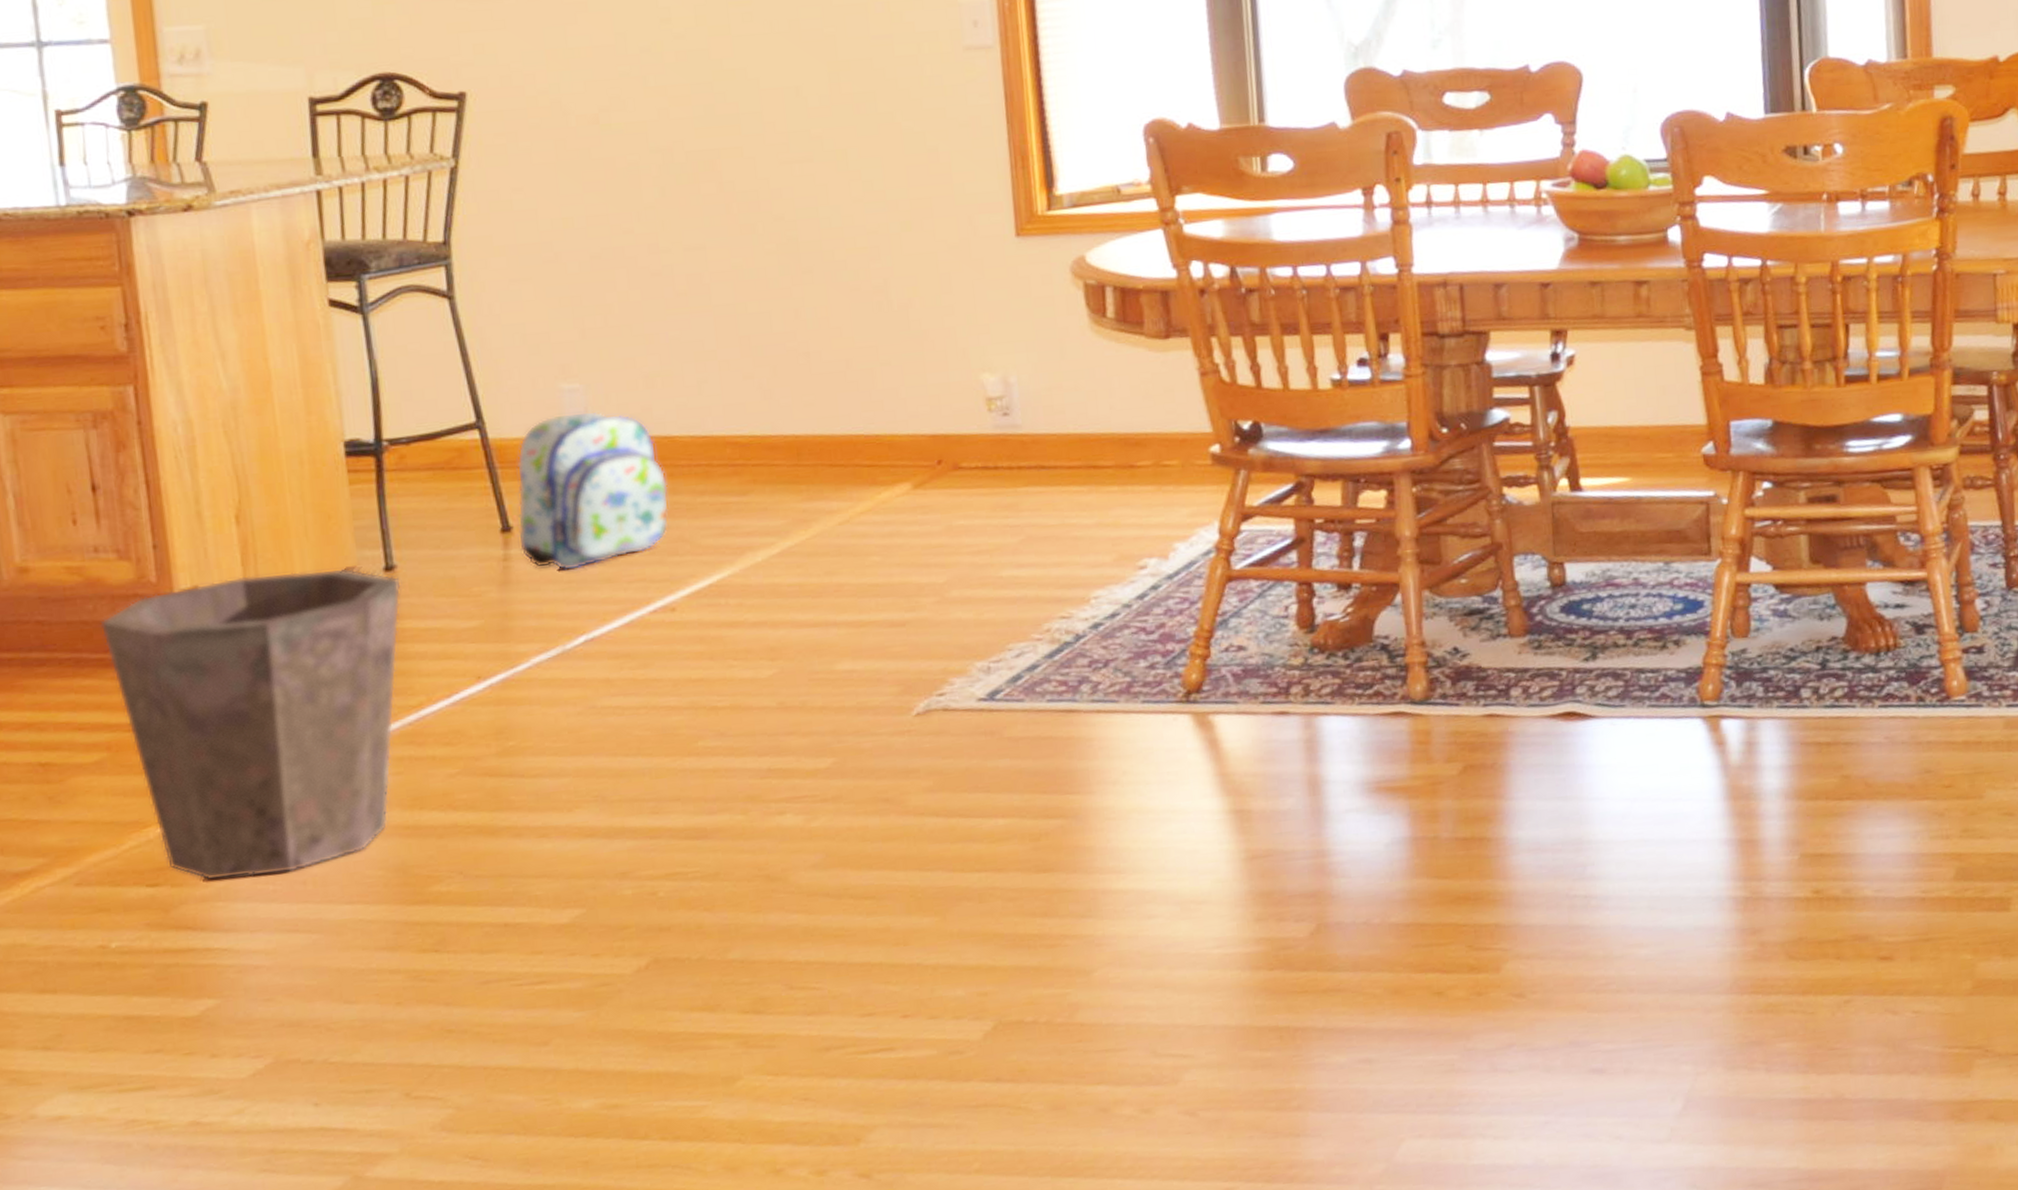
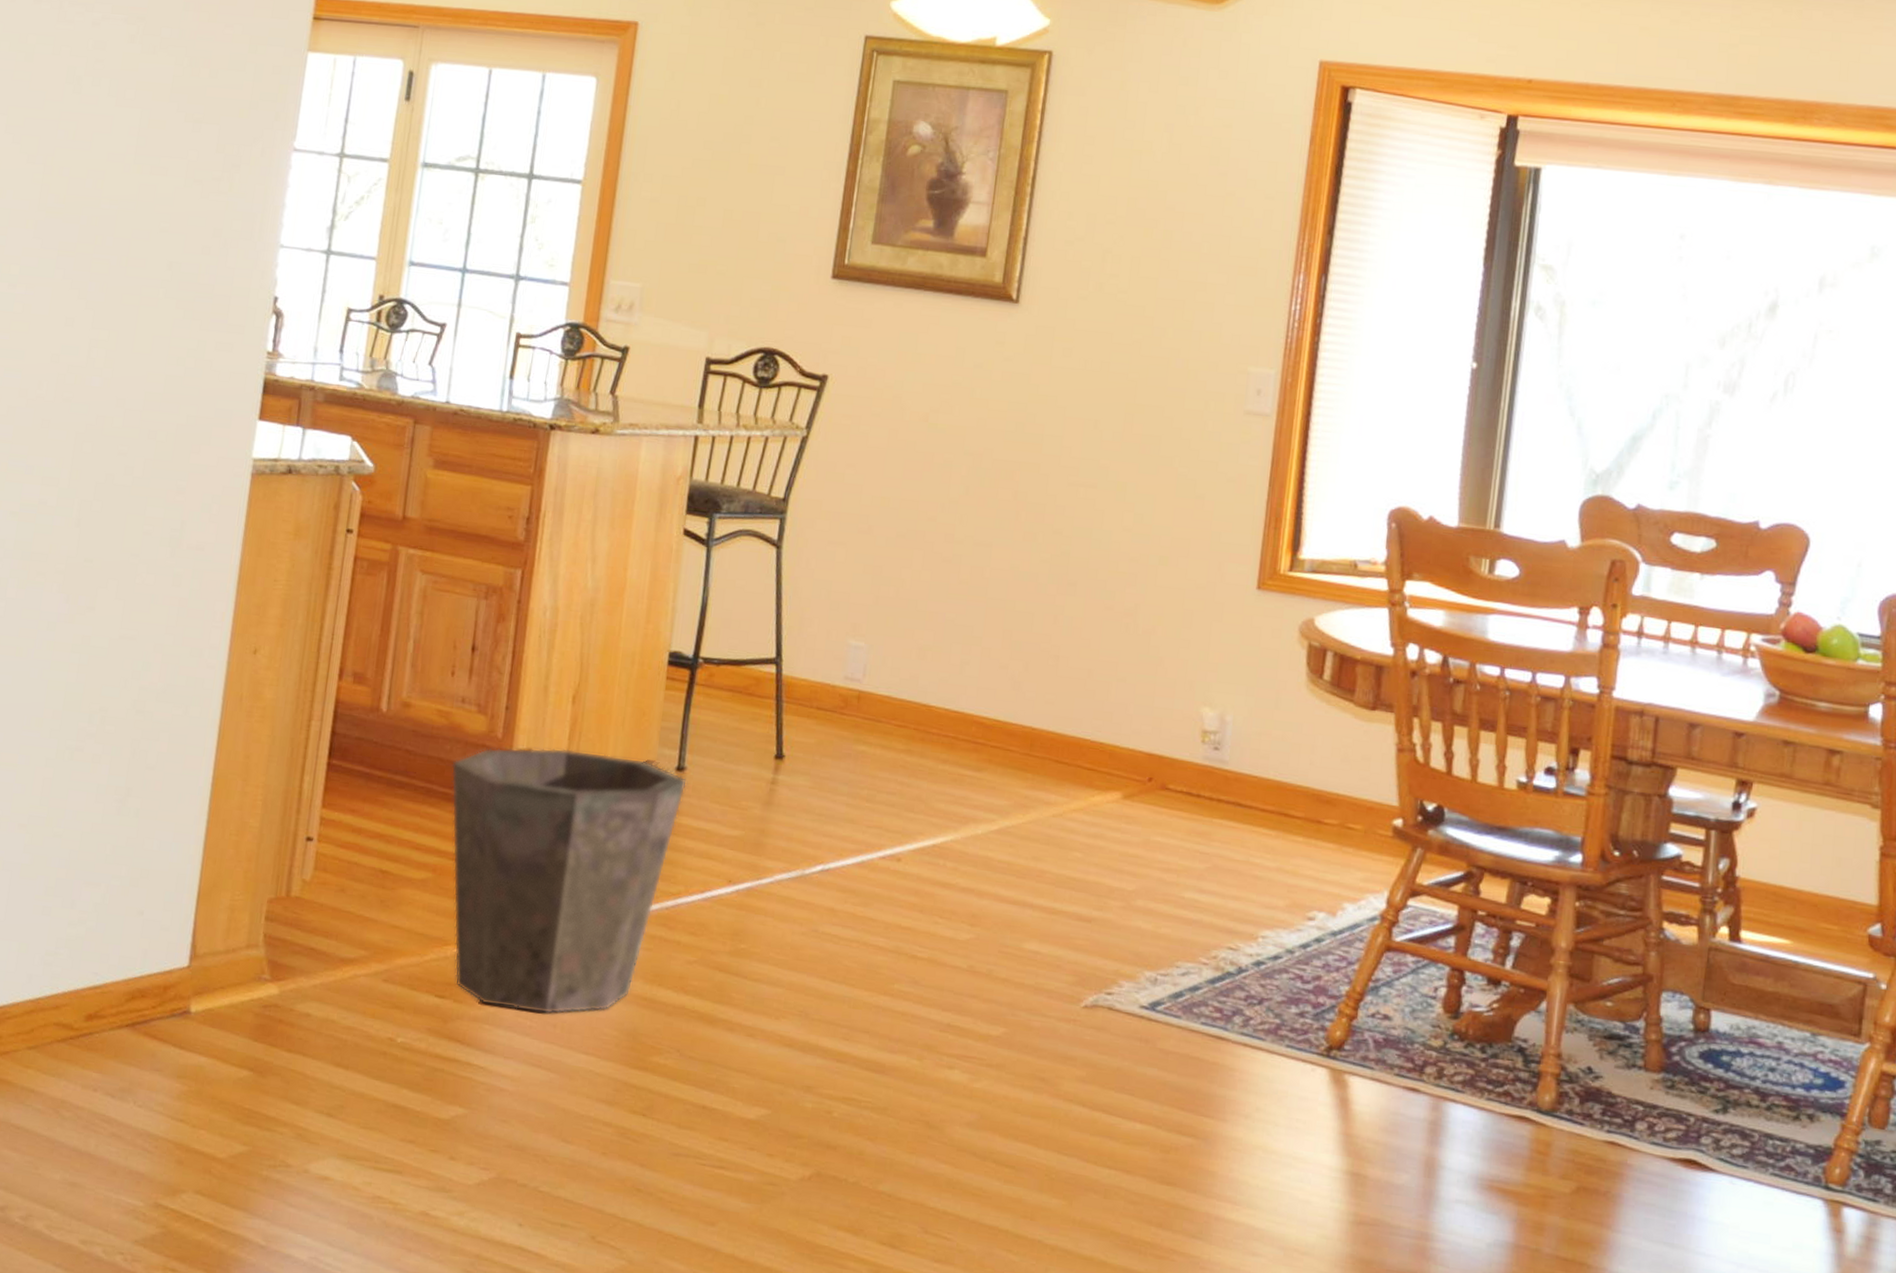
backpack: present [517,410,669,570] -> none [787,666,918,805]

